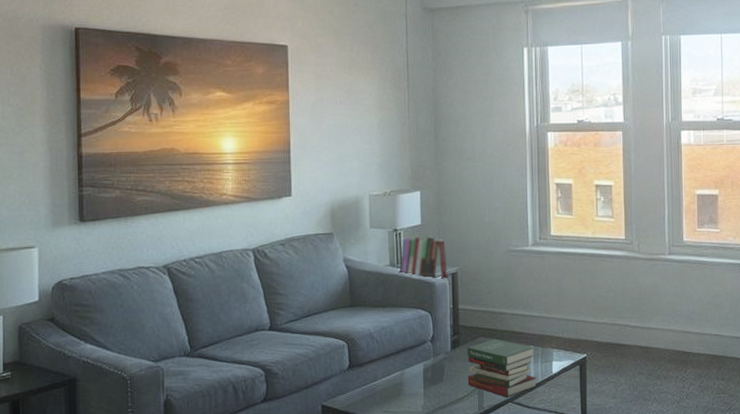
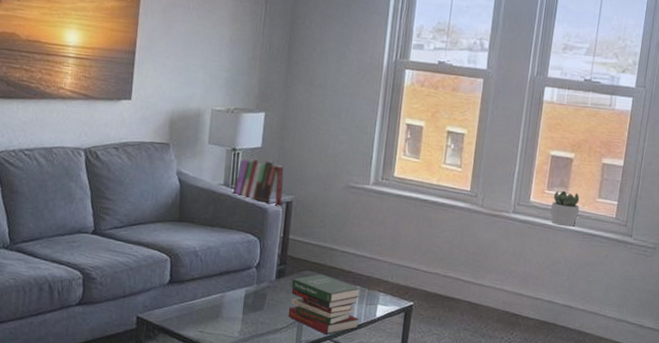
succulent plant: none [704,226,732,261] -> present [550,190,580,227]

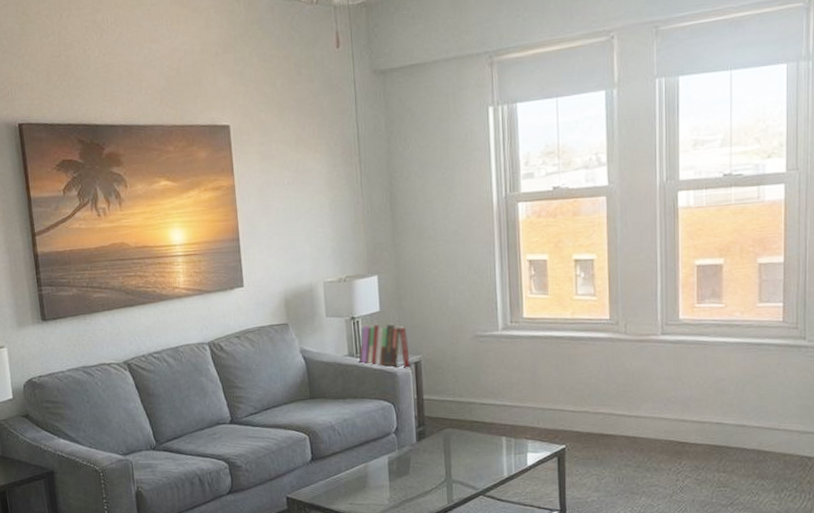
books: present [288,273,360,335] -> none [434,429,510,490]
succulent plant: present [550,190,580,227] -> none [704,301,738,341]

